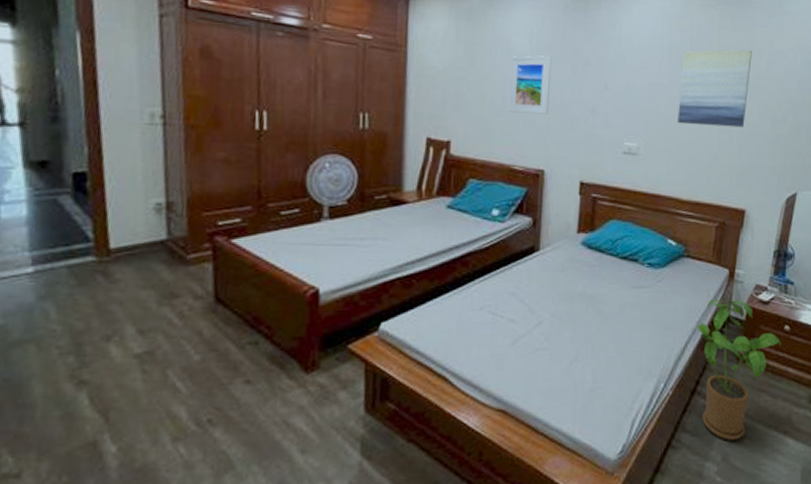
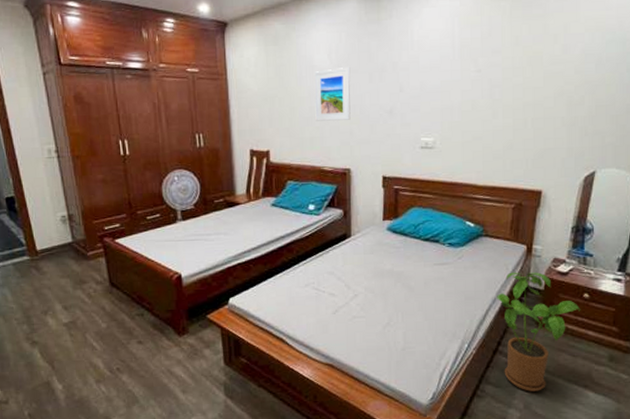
wall art: present [678,49,752,128] -> none [471,36,546,116]

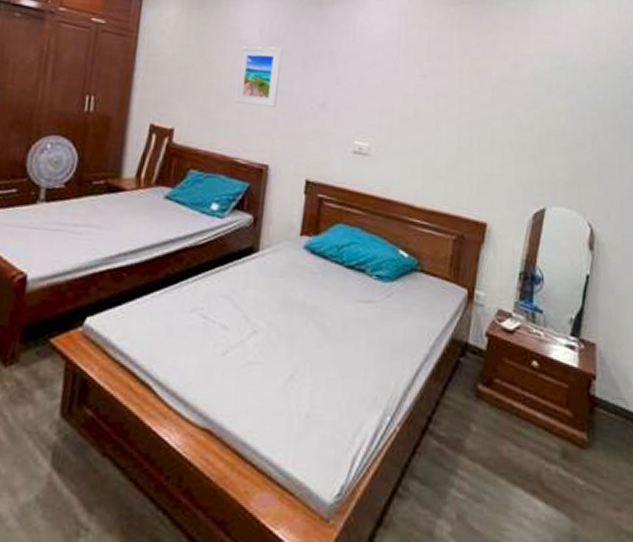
house plant: present [497,272,581,392] -> none [430,322,529,495]

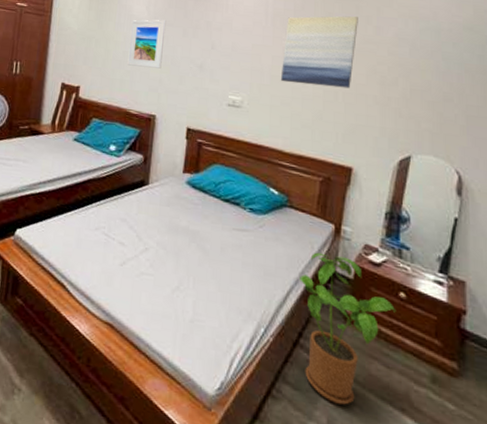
wall art: none [413,49,495,133] -> present [281,16,358,89]
house plant: none [430,322,529,495] -> present [300,252,396,405]

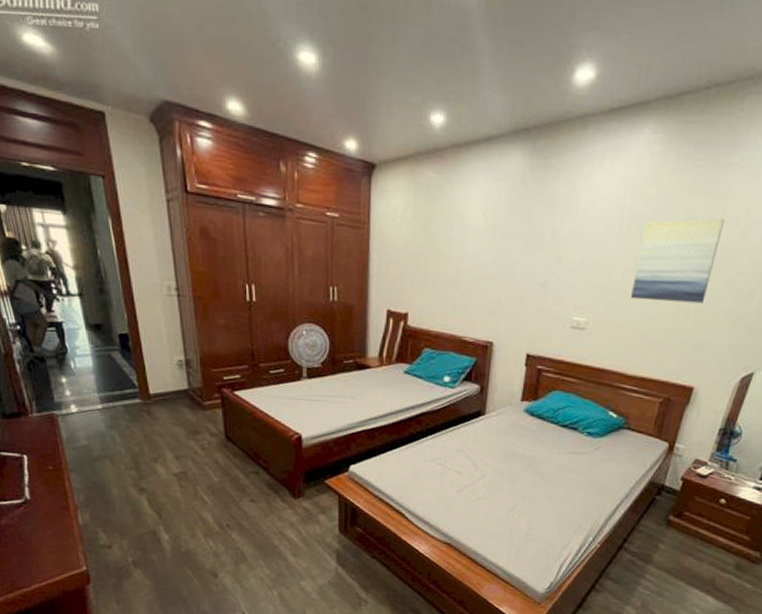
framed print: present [127,19,166,69] -> none [461,229,506,289]
house plant: present [300,252,396,405] -> none [626,469,715,592]

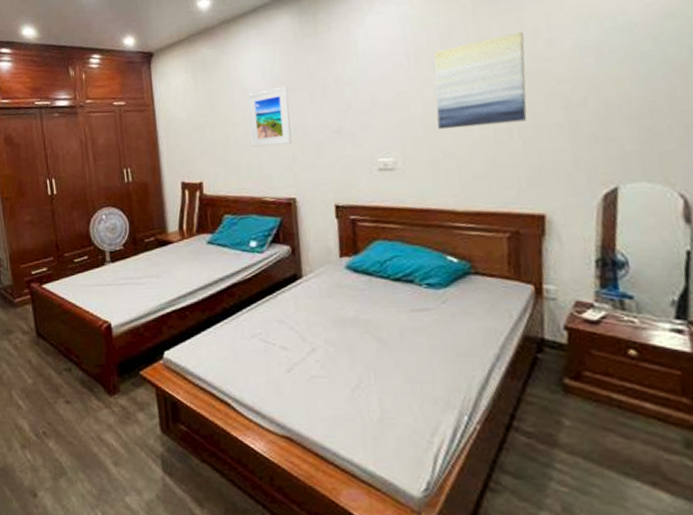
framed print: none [461,229,506,289] -> present [247,87,292,147]

